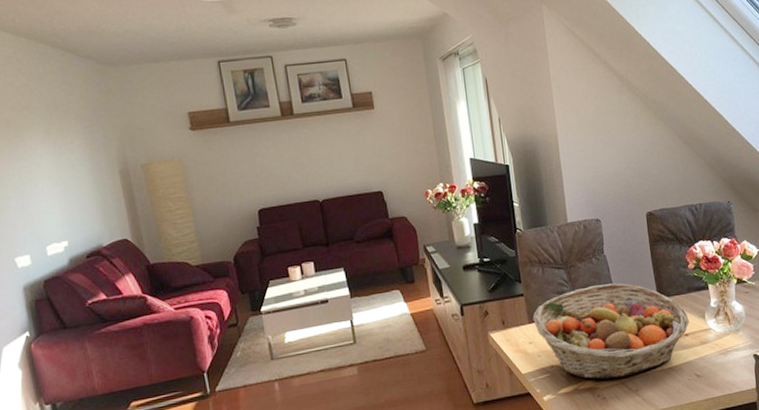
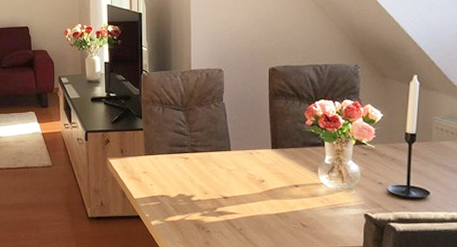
fruit basket: present [533,283,690,380] -> none [149,129,301,216]

